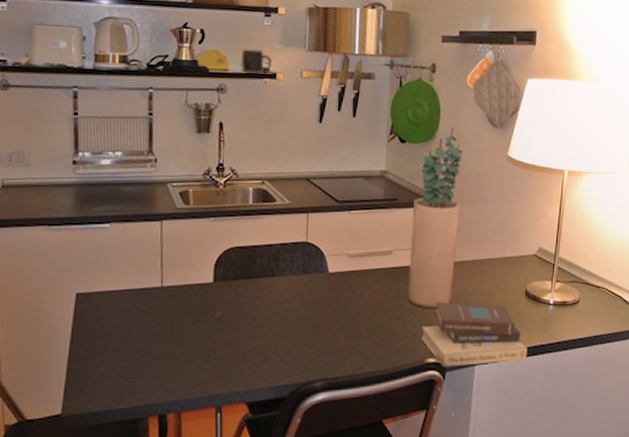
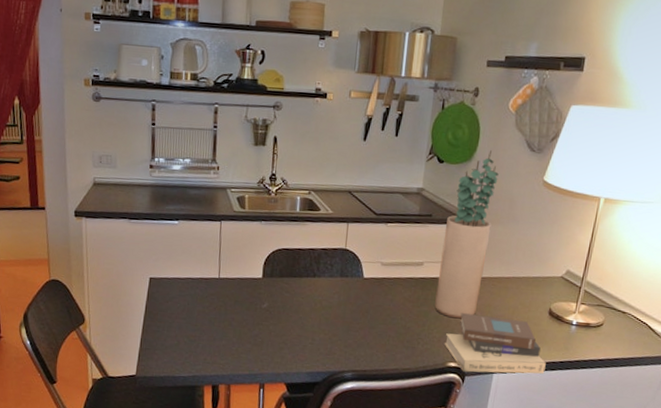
mug: present [242,49,271,73] -> none [296,69,323,92]

